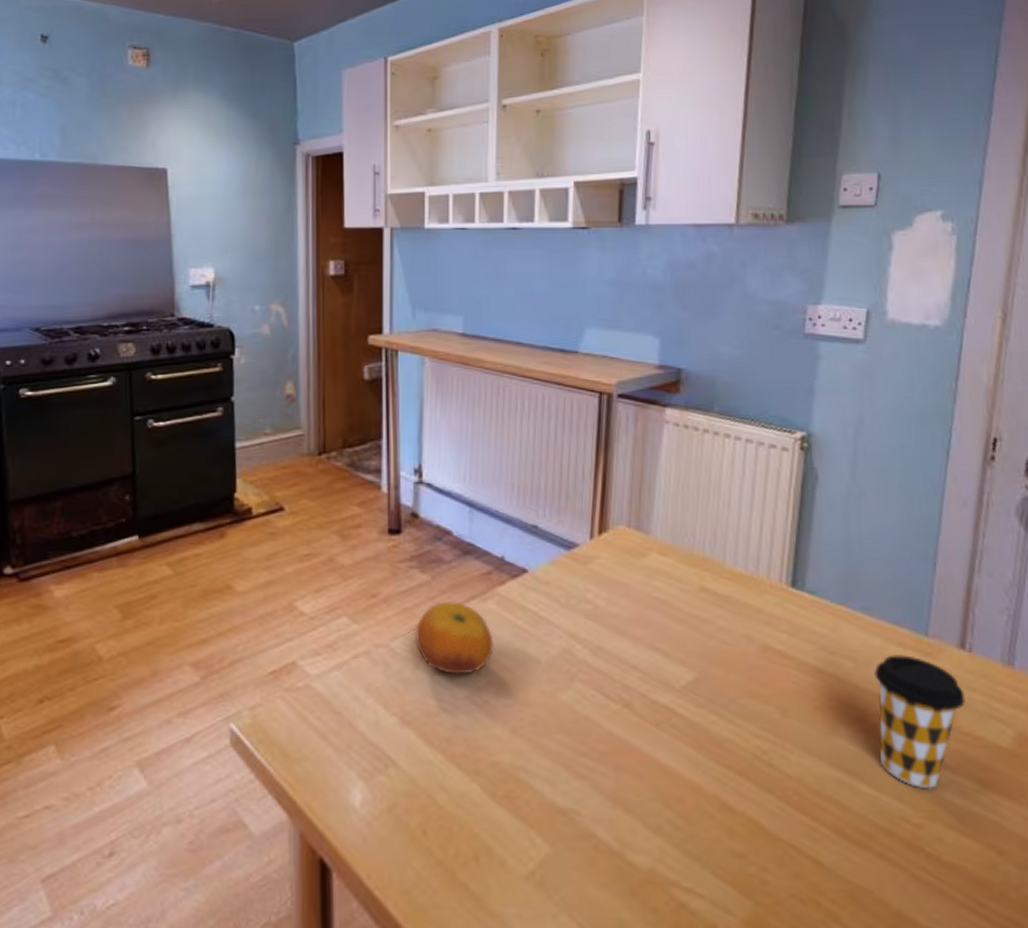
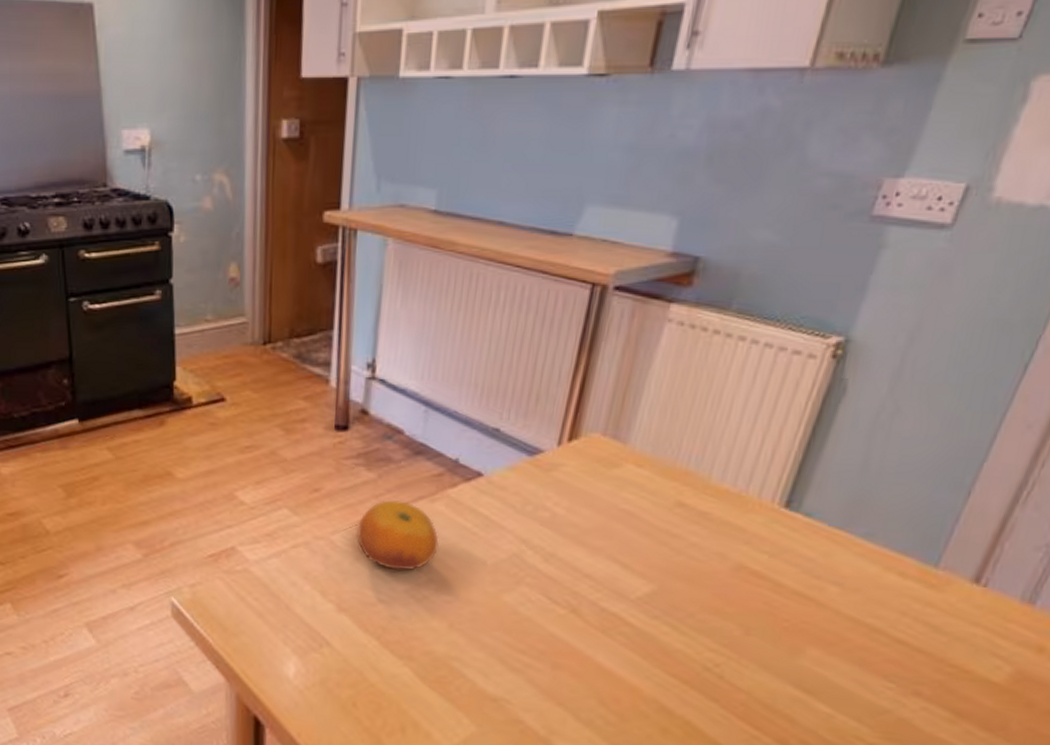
coffee cup: present [874,655,966,790] -> none [845,583,965,714]

